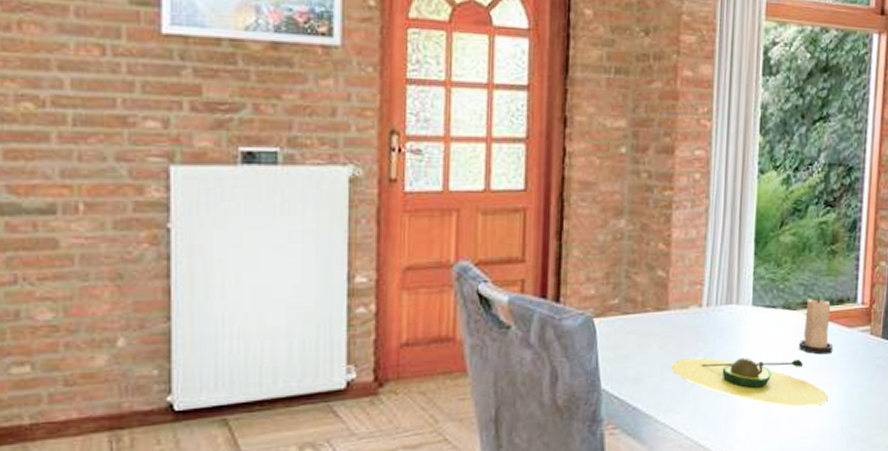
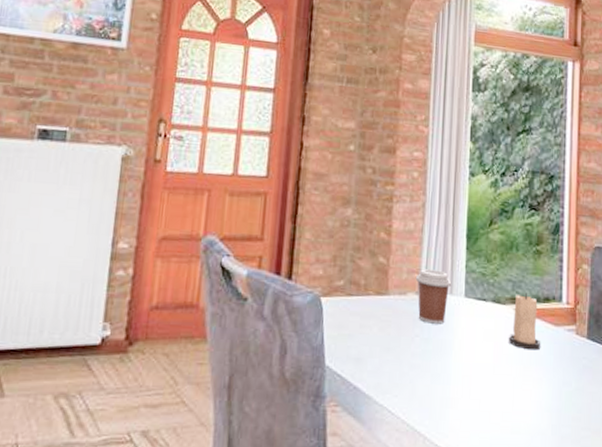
avocado: present [671,357,828,407] -> none [390,342,537,402]
coffee cup: none [698,279,739,336] -> present [415,269,452,324]

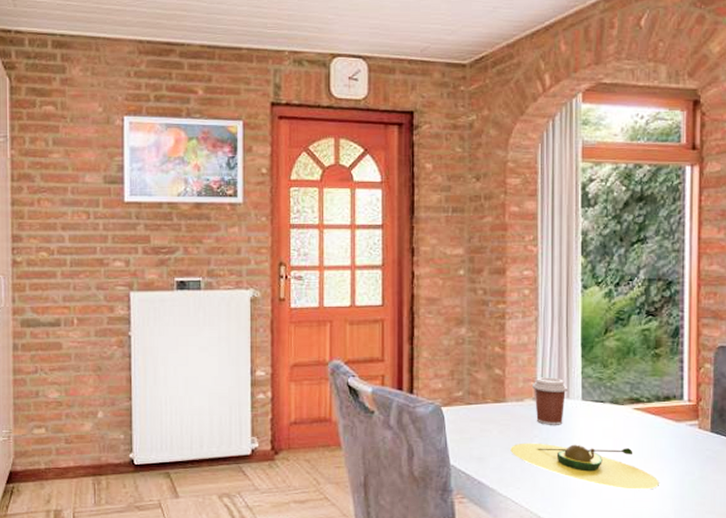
avocado: none [390,342,537,402] -> present [510,443,659,490]
candle: present [509,292,541,350] -> none [628,393,662,445]

